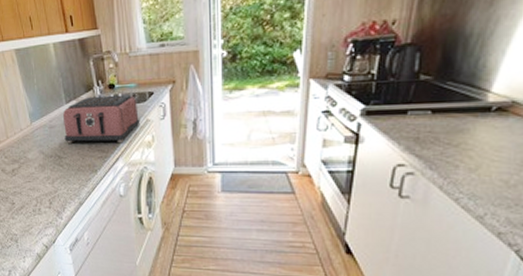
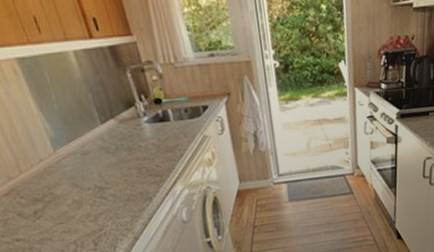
toaster: present [63,94,141,144] -> none [99,109,197,171]

